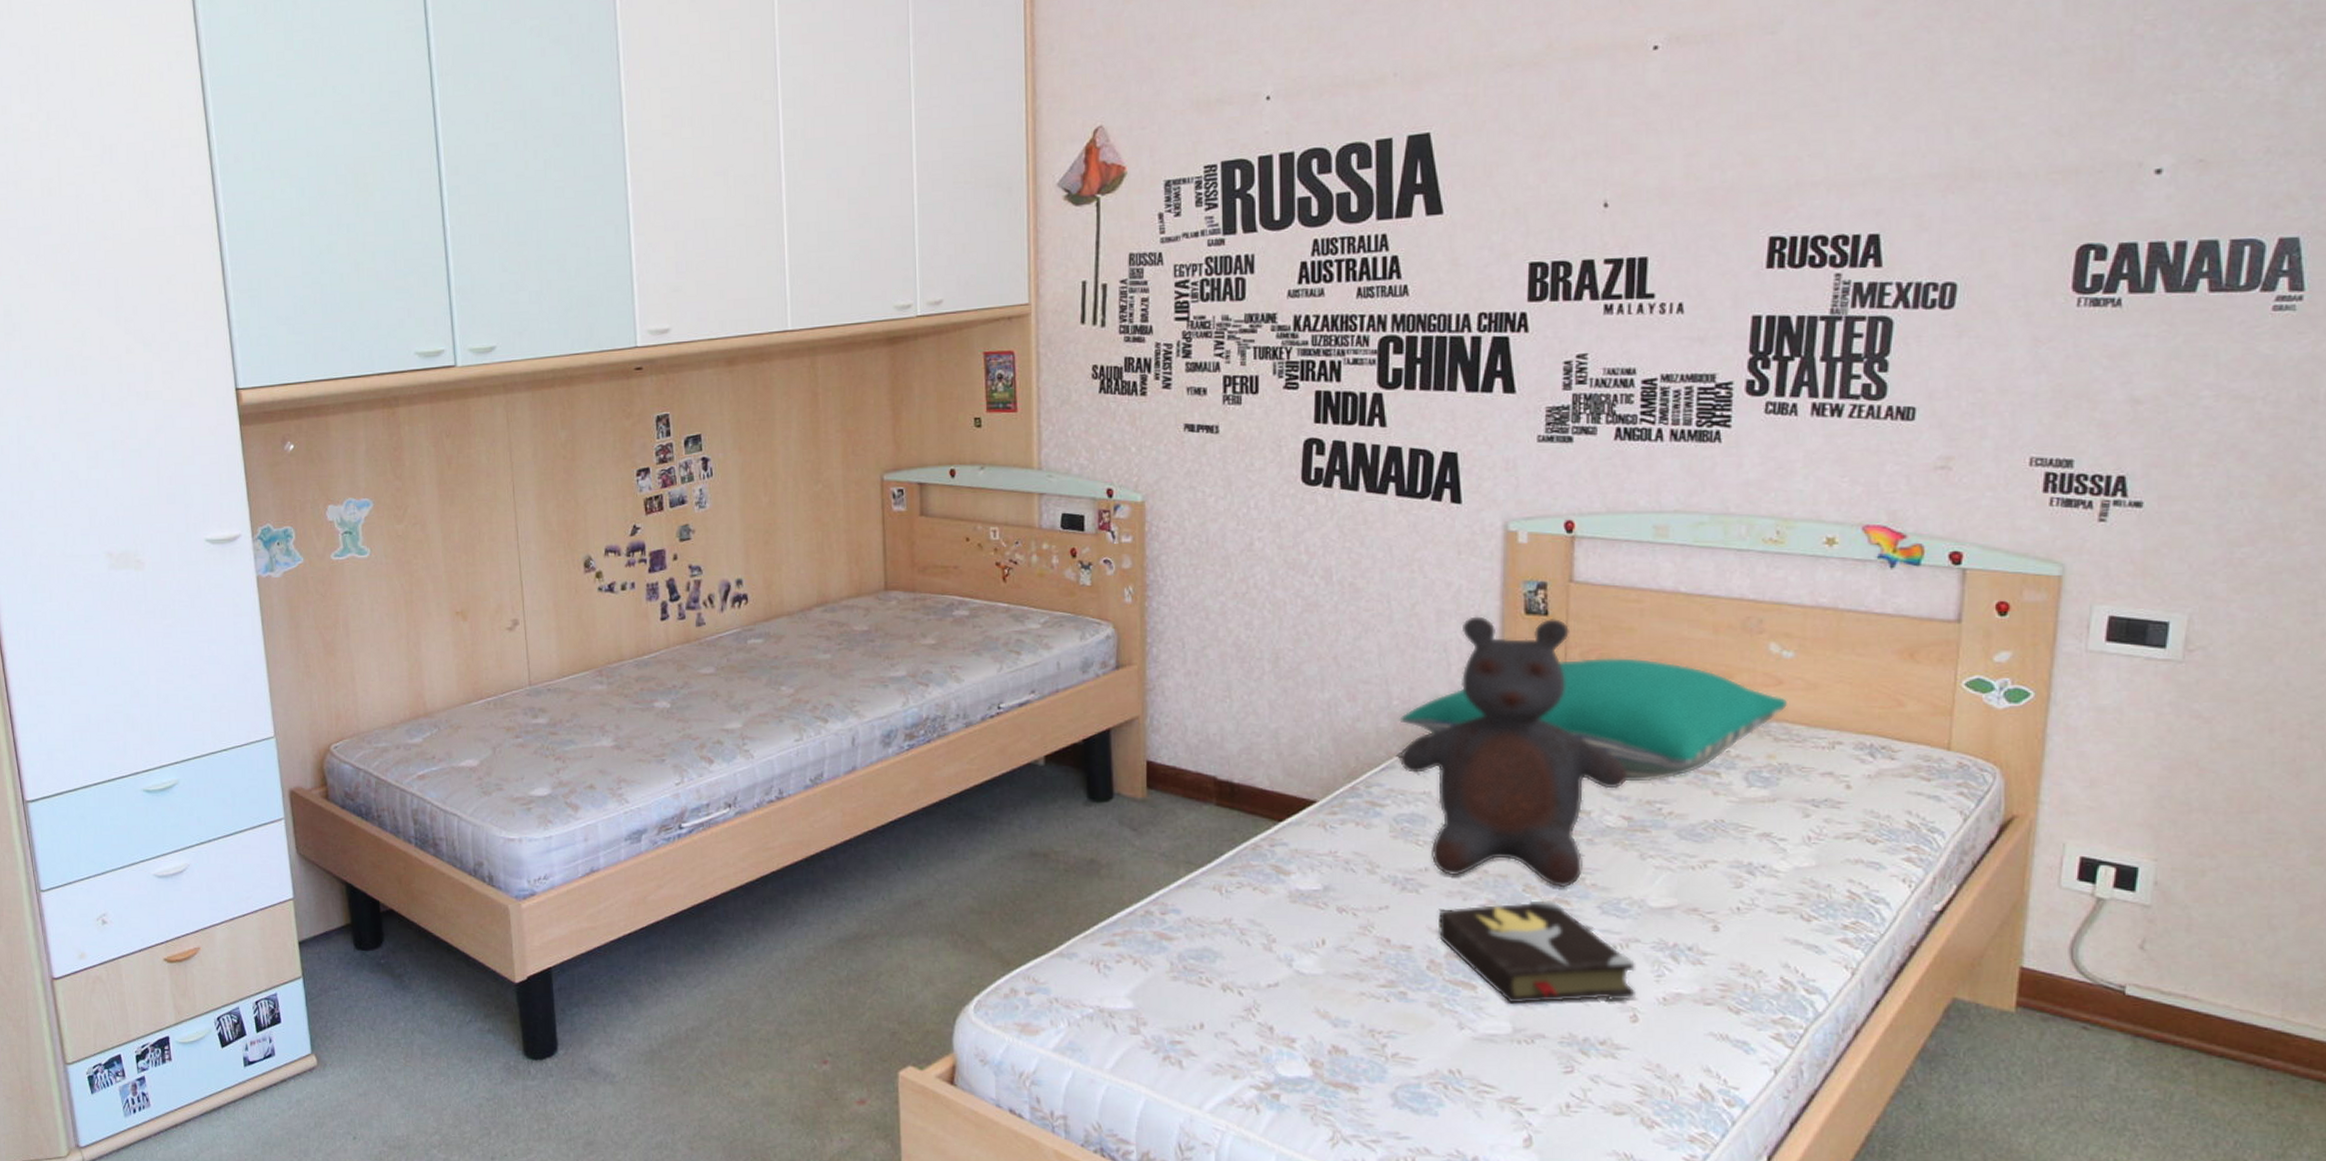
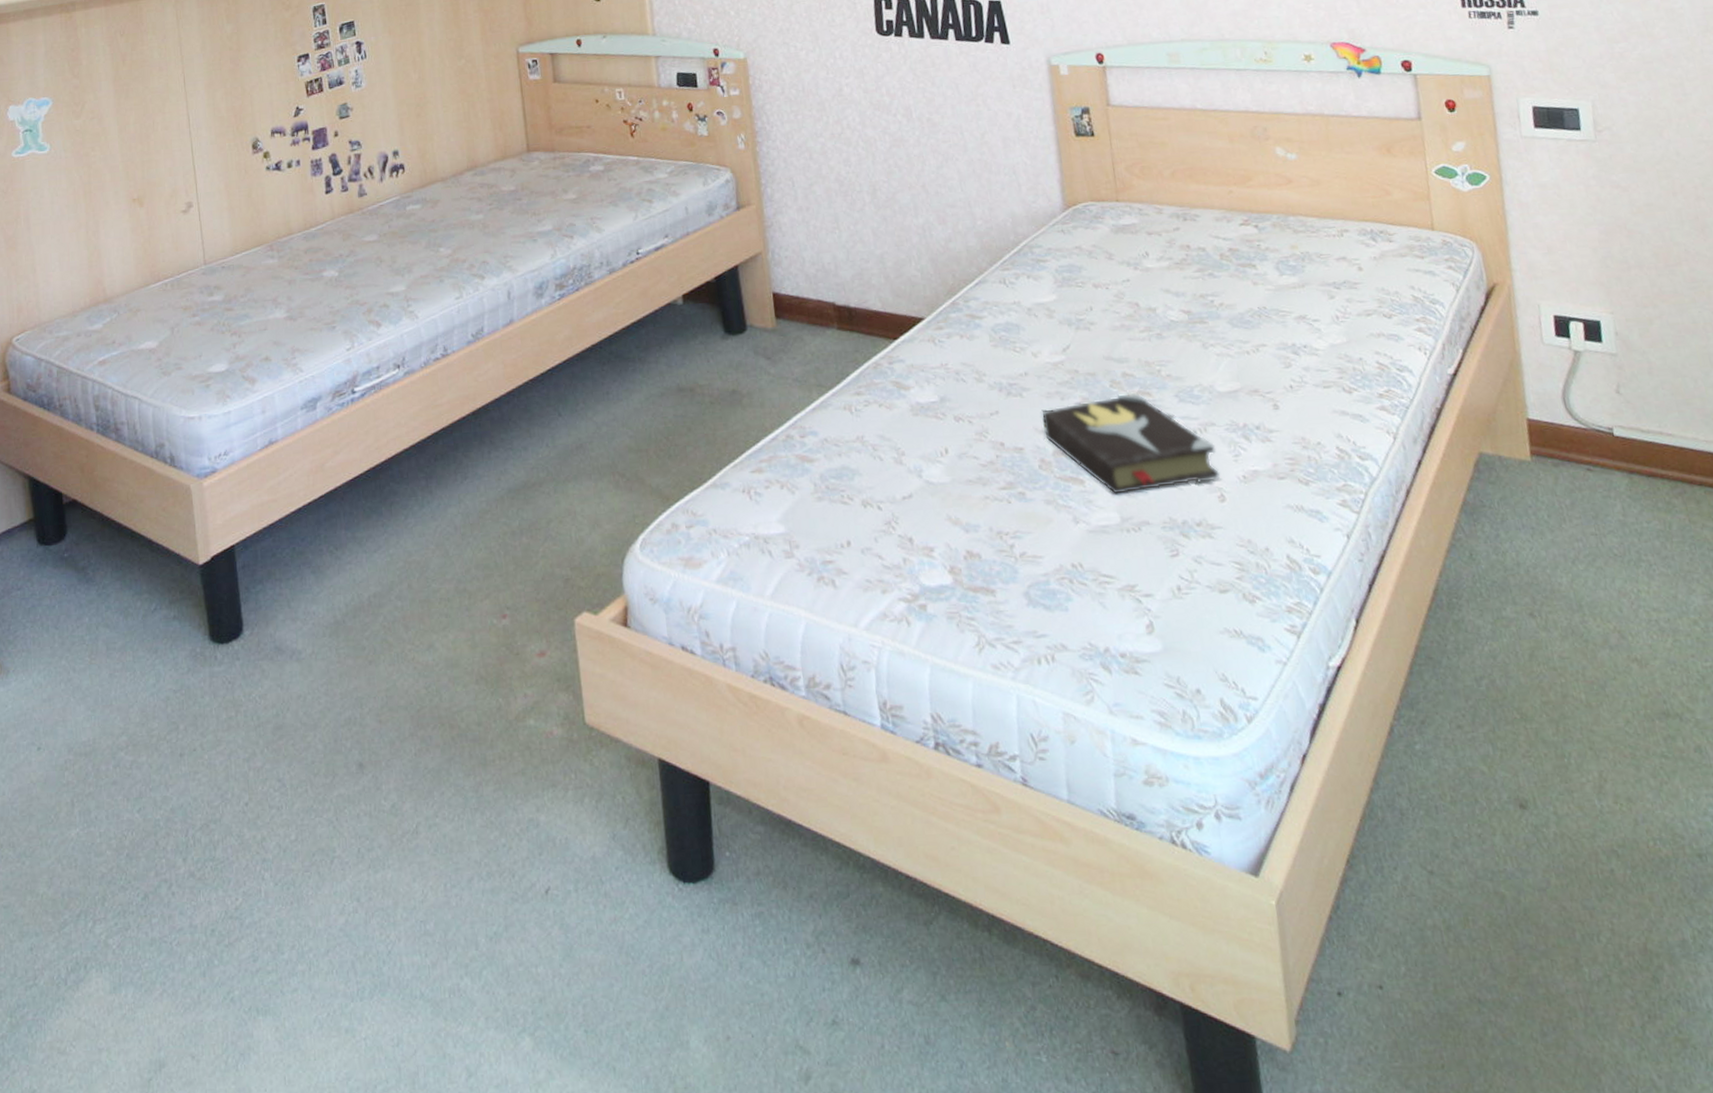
teddy bear: present [1398,616,1627,888] -> none [988,139,1182,381]
pillow: present [1399,658,1787,782] -> none [984,168,1299,279]

